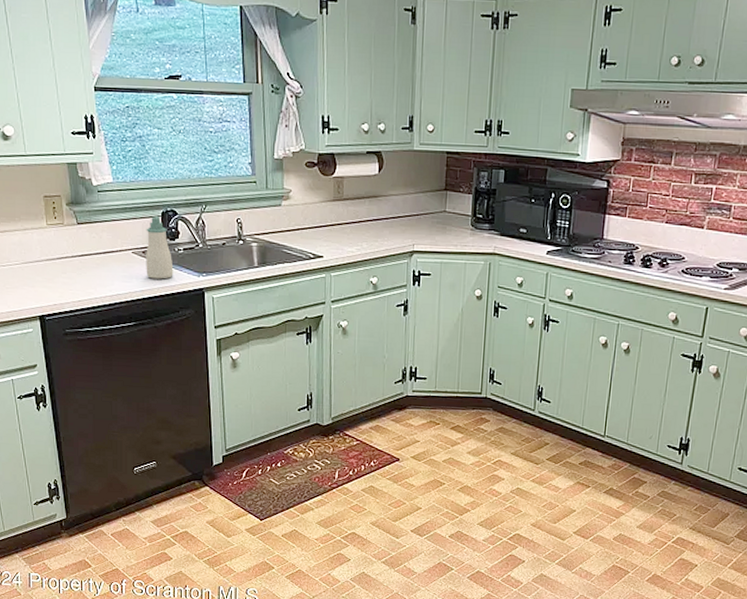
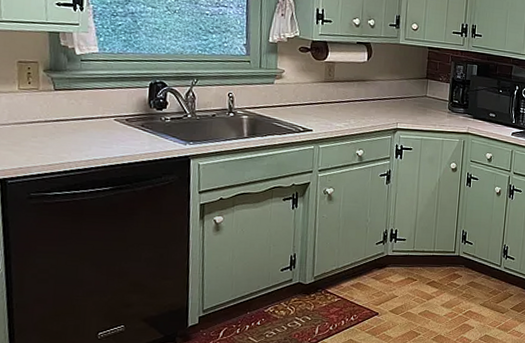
soap bottle: present [146,216,174,279] -> none [128,87,159,146]

